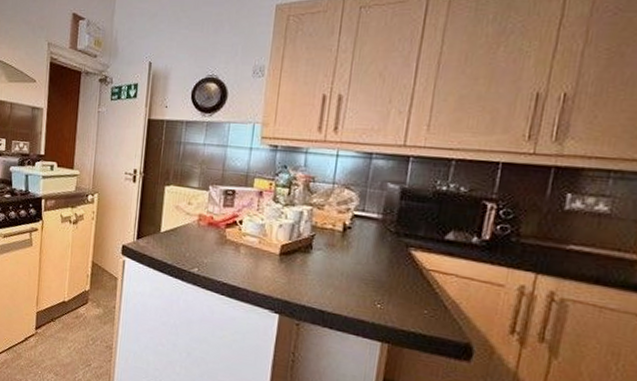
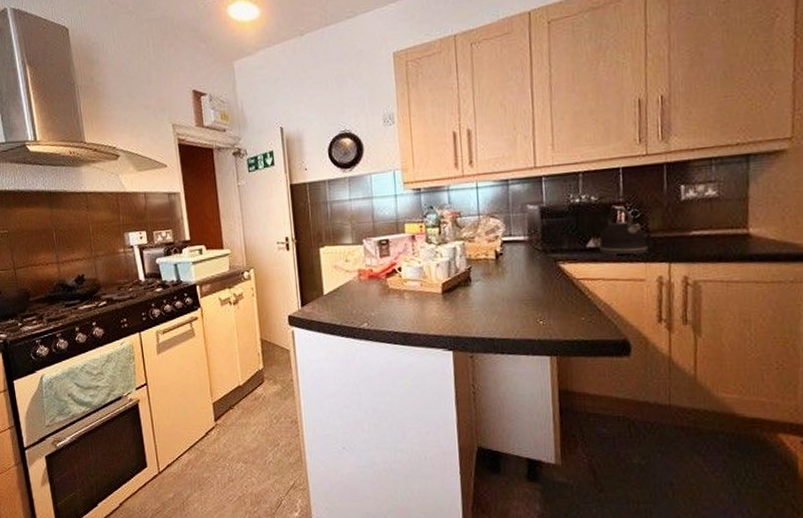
kettle: none [458,203,516,259] -> present [599,207,649,255]

